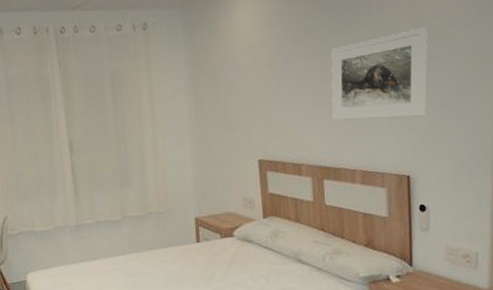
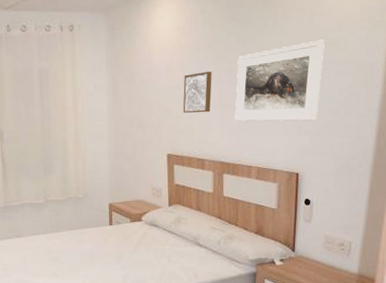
wall art: none [272,67,305,113] -> present [183,72,212,113]

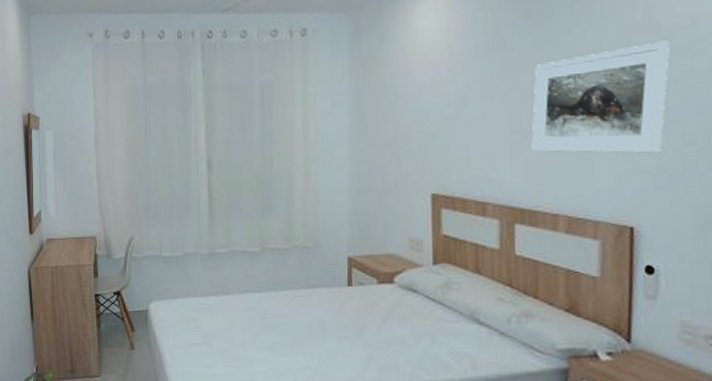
wall art: present [183,72,212,113] -> none [454,85,497,140]

